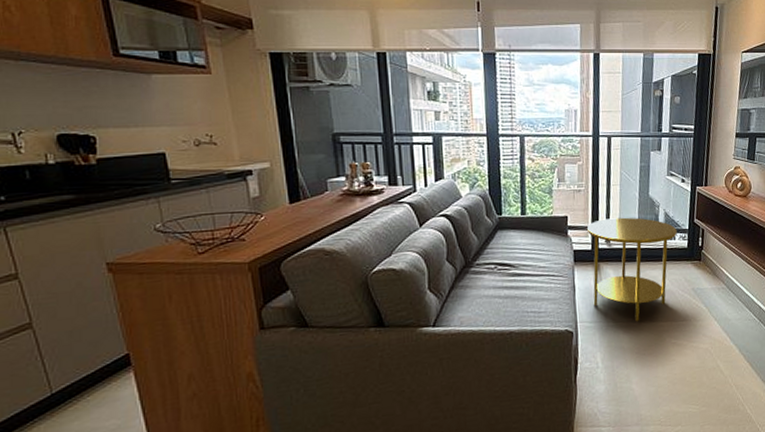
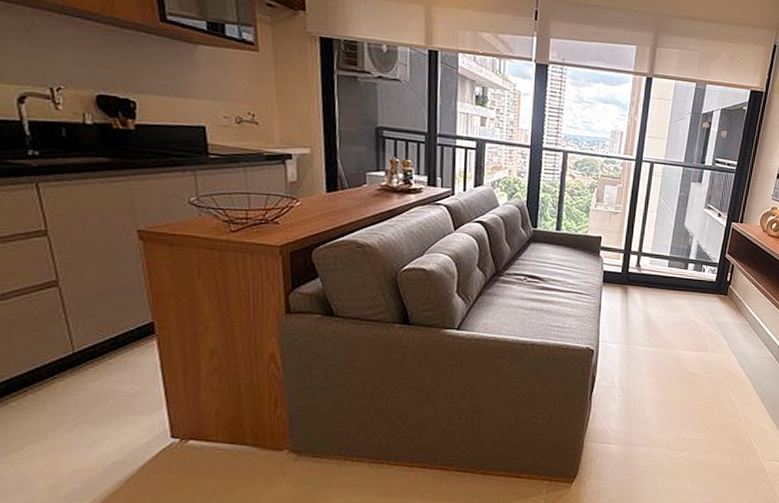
side table: present [586,217,677,322] -> none [617,243,707,348]

